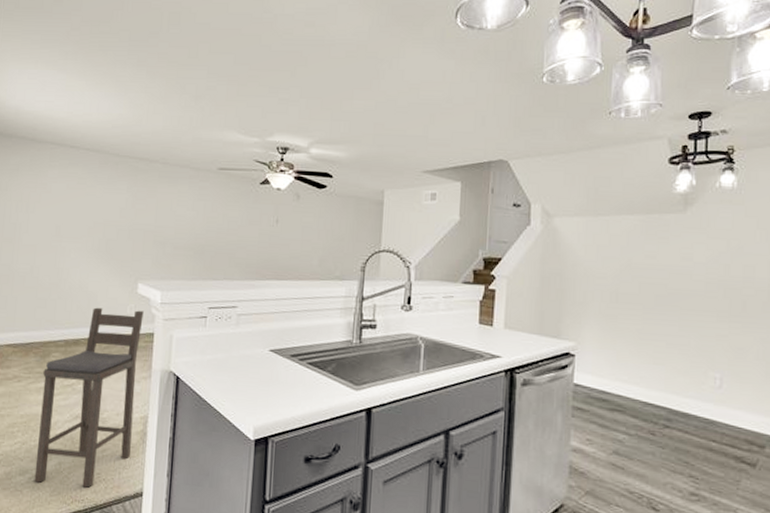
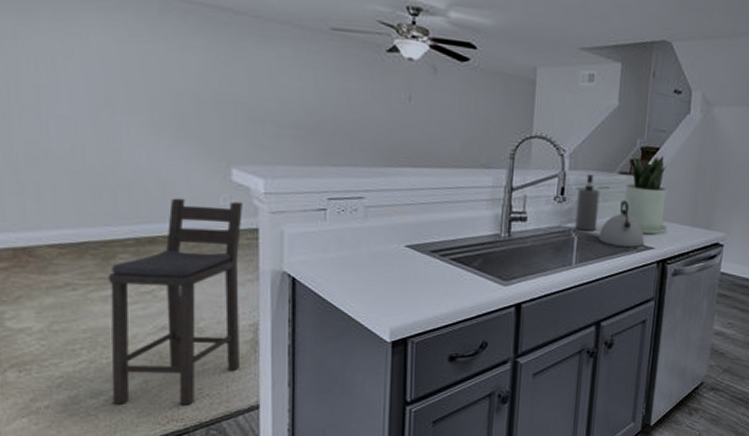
soap dispenser: none [421,284,445,339] -> present [575,174,600,231]
kettle: none [444,308,491,355] -> present [598,200,645,247]
planter: none [467,263,514,343] -> present [622,153,668,235]

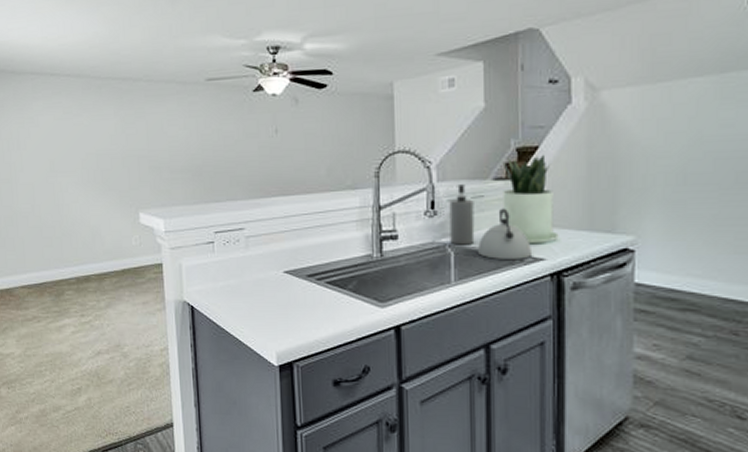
bar stool: present [108,198,243,405] -> none [60,241,156,421]

